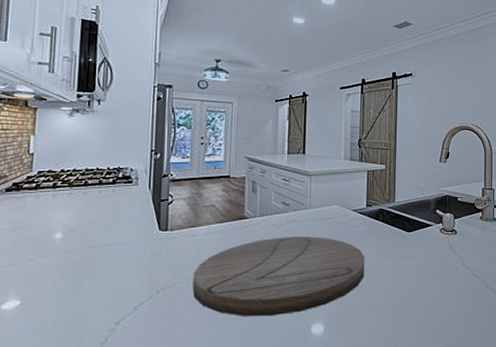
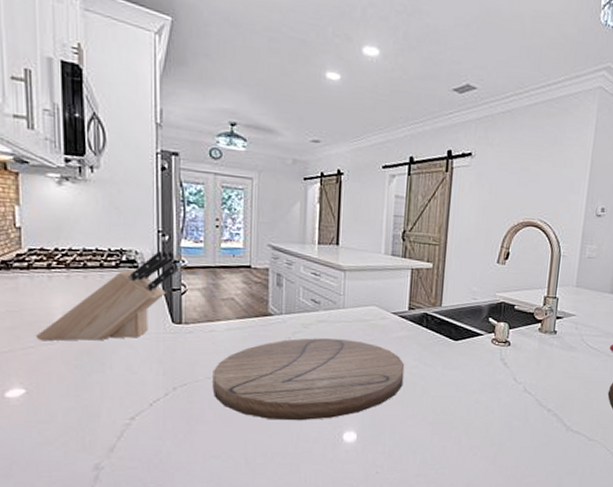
knife block: none [35,166,167,254] -> present [35,250,178,341]

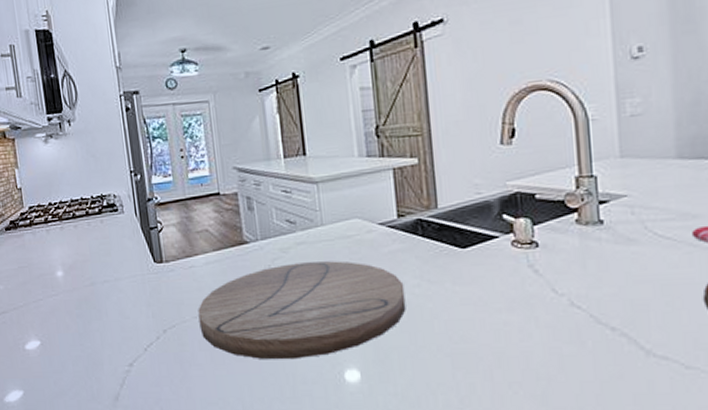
knife block: present [35,250,178,341] -> none [42,188,153,293]

